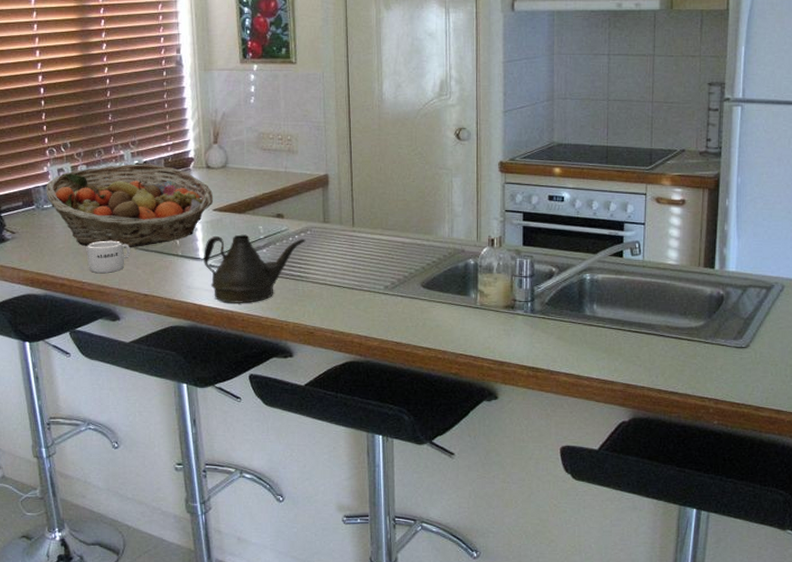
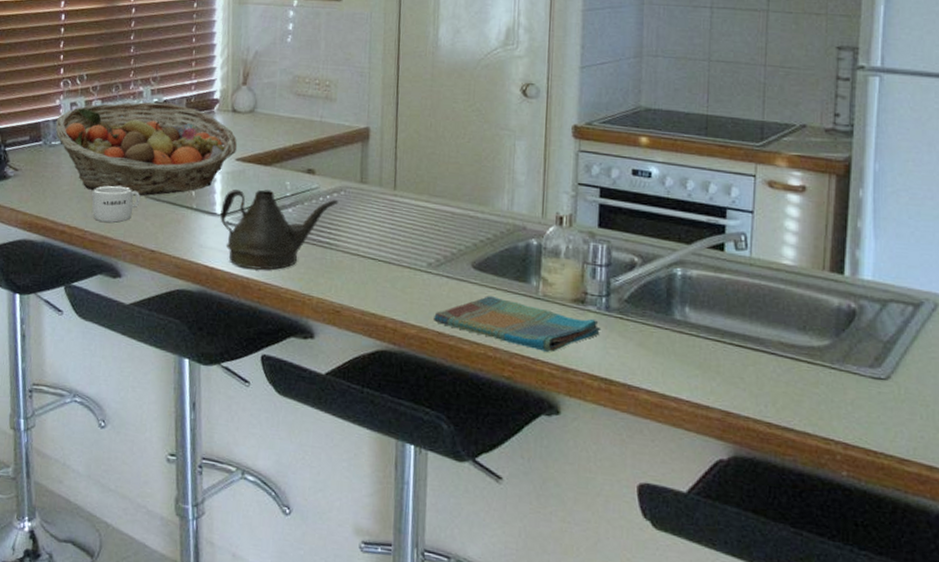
dish towel: none [392,309,528,350] -> present [434,296,601,352]

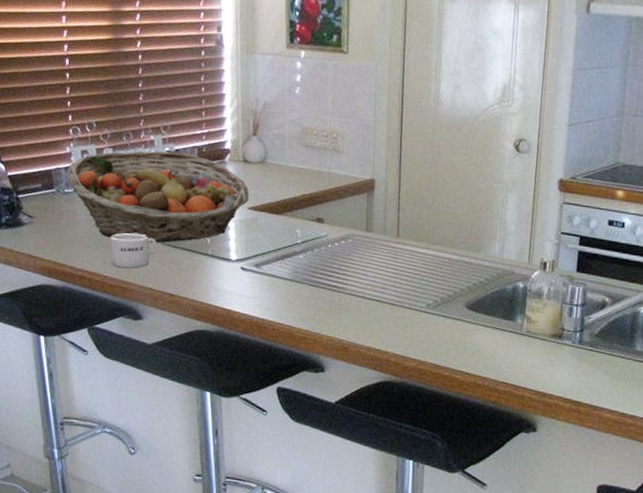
teapot: present [220,188,339,270] -> none [235,236,346,312]
dish towel: present [434,296,601,352] -> none [431,333,575,380]

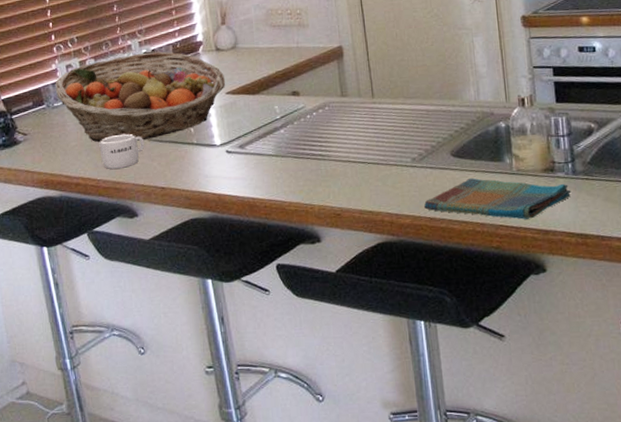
dish towel: none [431,333,575,380] -> present [424,178,572,220]

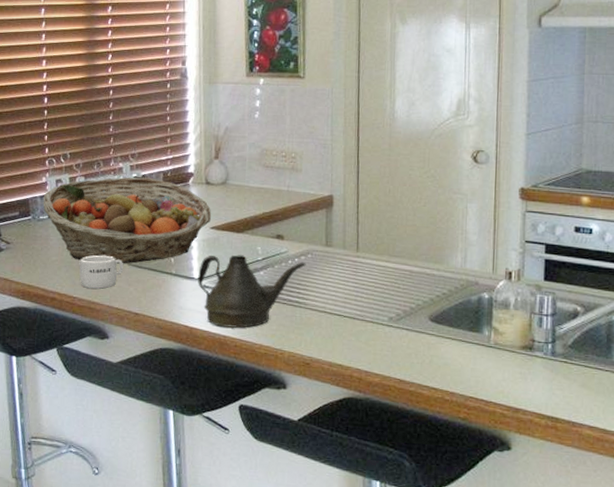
teapot: none [219,115,325,190] -> present [198,255,306,328]
dish towel: present [424,178,572,220] -> none [395,346,548,395]

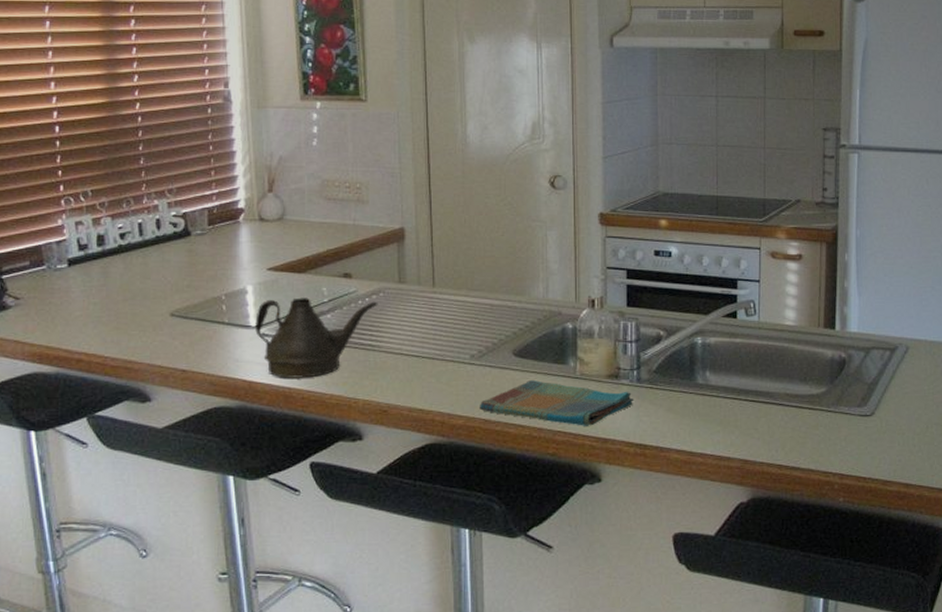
fruit basket: present [43,177,212,264] -> none [60,215,268,315]
mug: present [79,255,124,289] -> none [109,306,166,346]
dish towel: none [395,346,548,395] -> present [480,380,634,426]

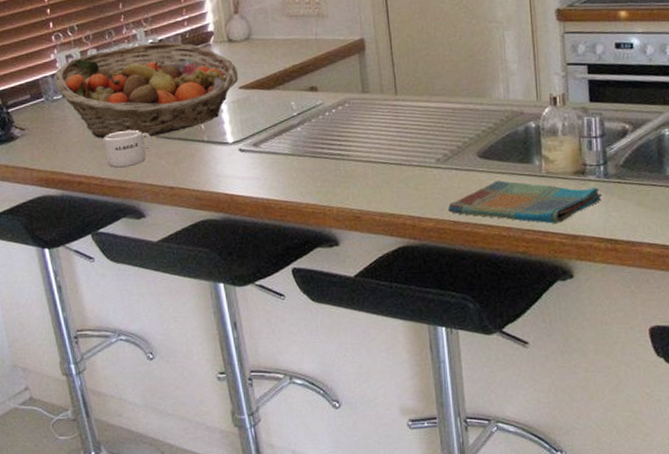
fruit basket: none [60,215,268,315] -> present [54,42,239,139]
mug: none [109,306,166,346] -> present [103,129,152,168]
teapot: present [255,297,378,378] -> none [232,112,345,190]

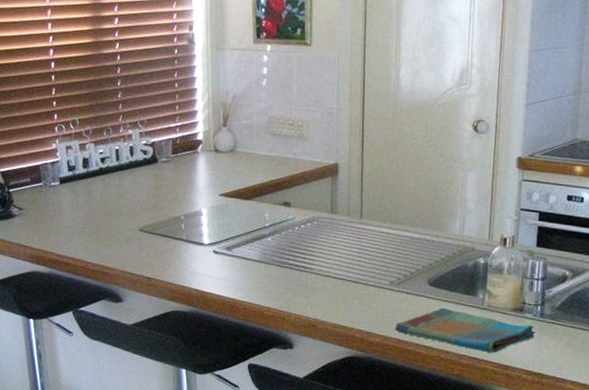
fruit basket: present [54,42,239,139] -> none [54,144,221,230]
mug: present [103,129,152,168] -> none [91,221,136,255]

